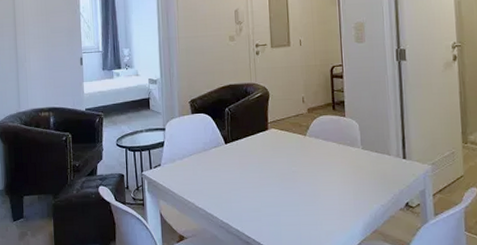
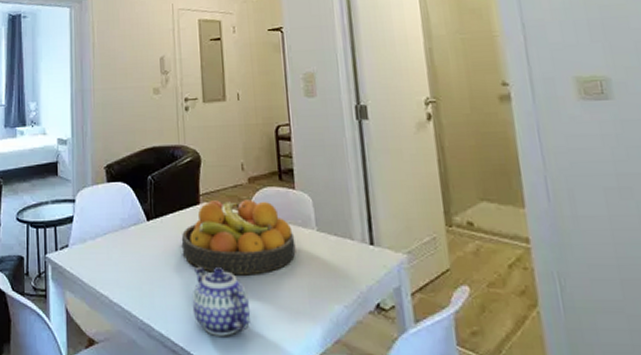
fruit bowl: none [253,126,345,185] -> present [181,199,296,276]
teapot: none [262,178,308,230] -> present [192,266,251,336]

